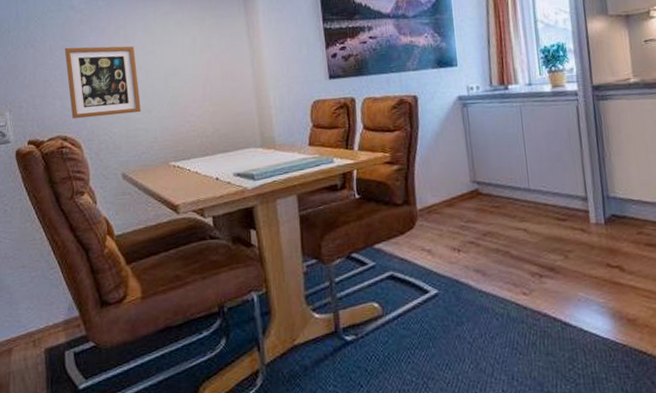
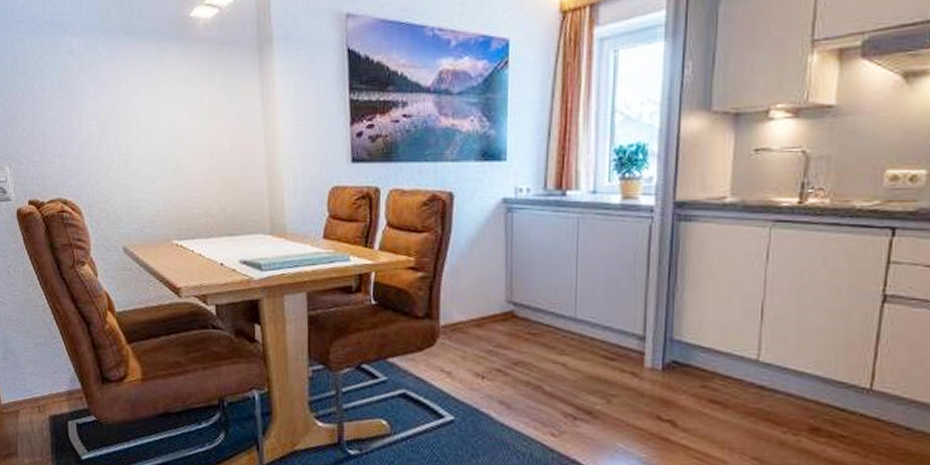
picture frame: present [64,46,142,119] -> none [63,98,144,182]

